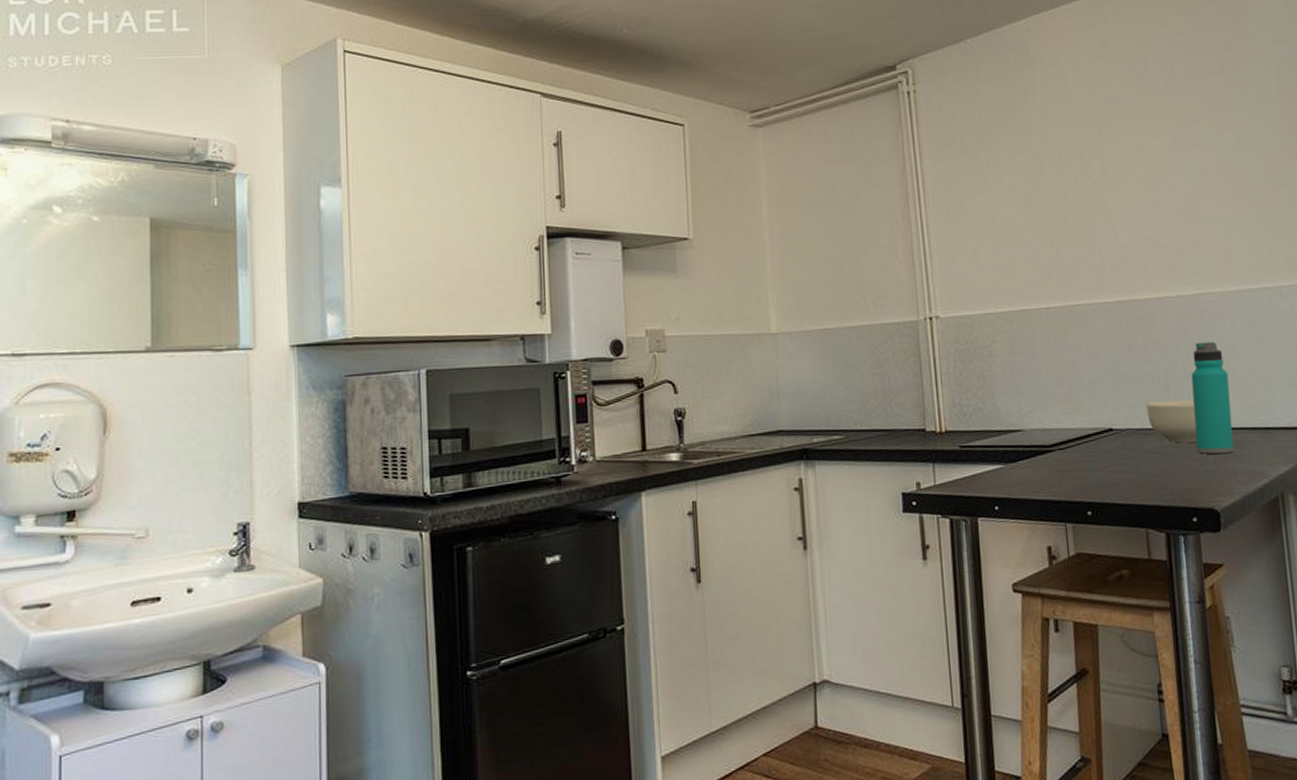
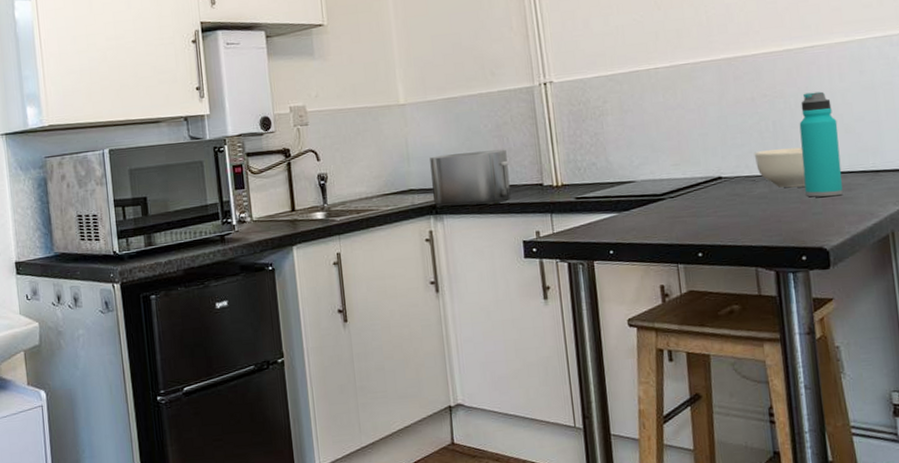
toaster: none [802,389,891,452] -> present [430,149,511,207]

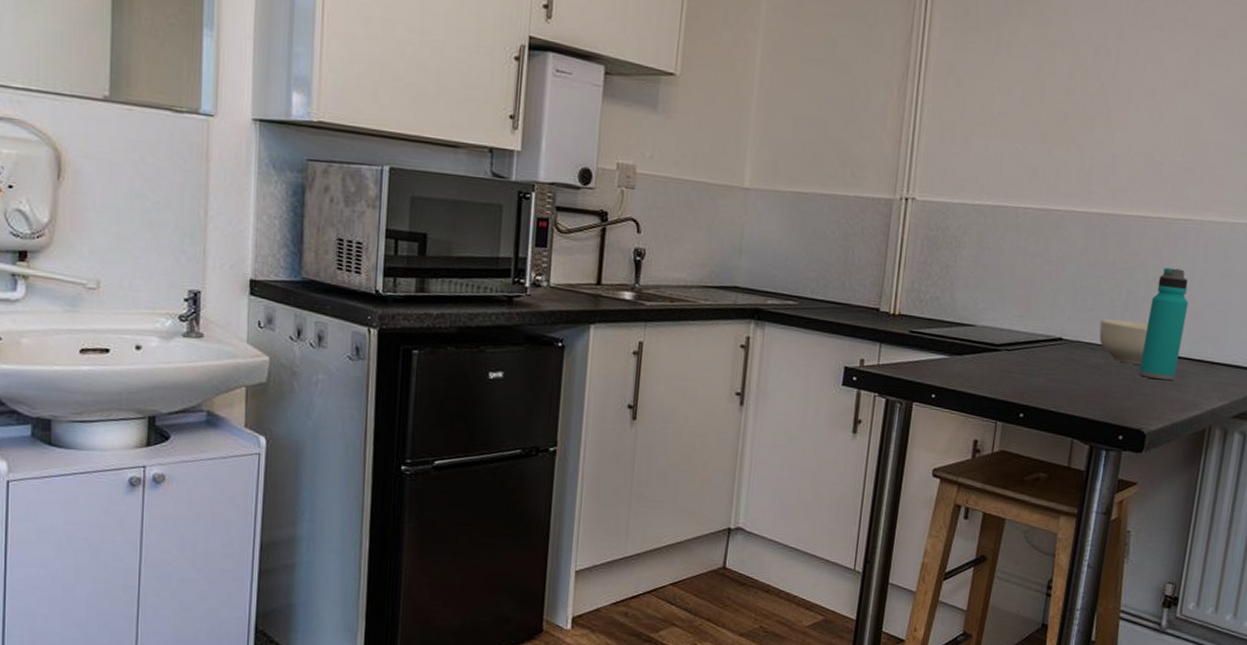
toaster: present [430,149,511,207] -> none [758,254,849,321]

